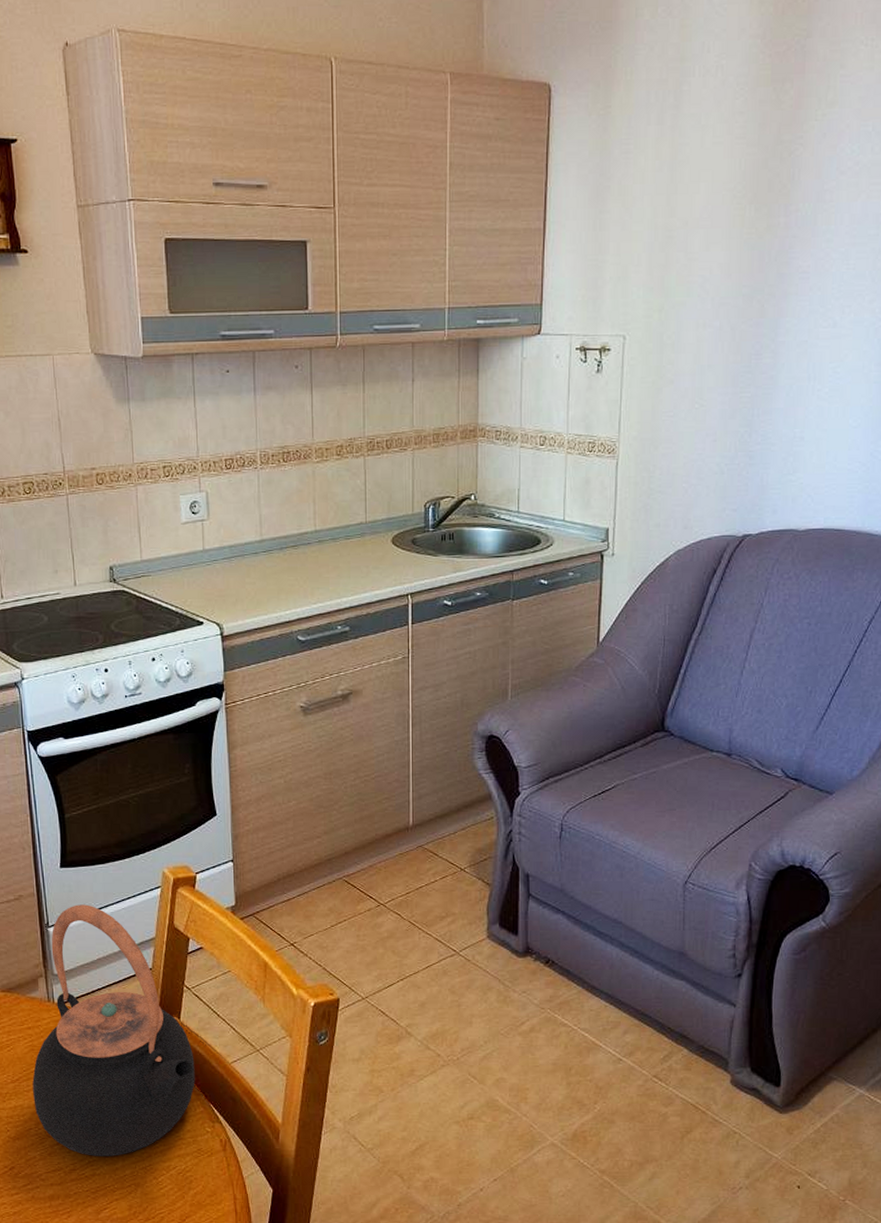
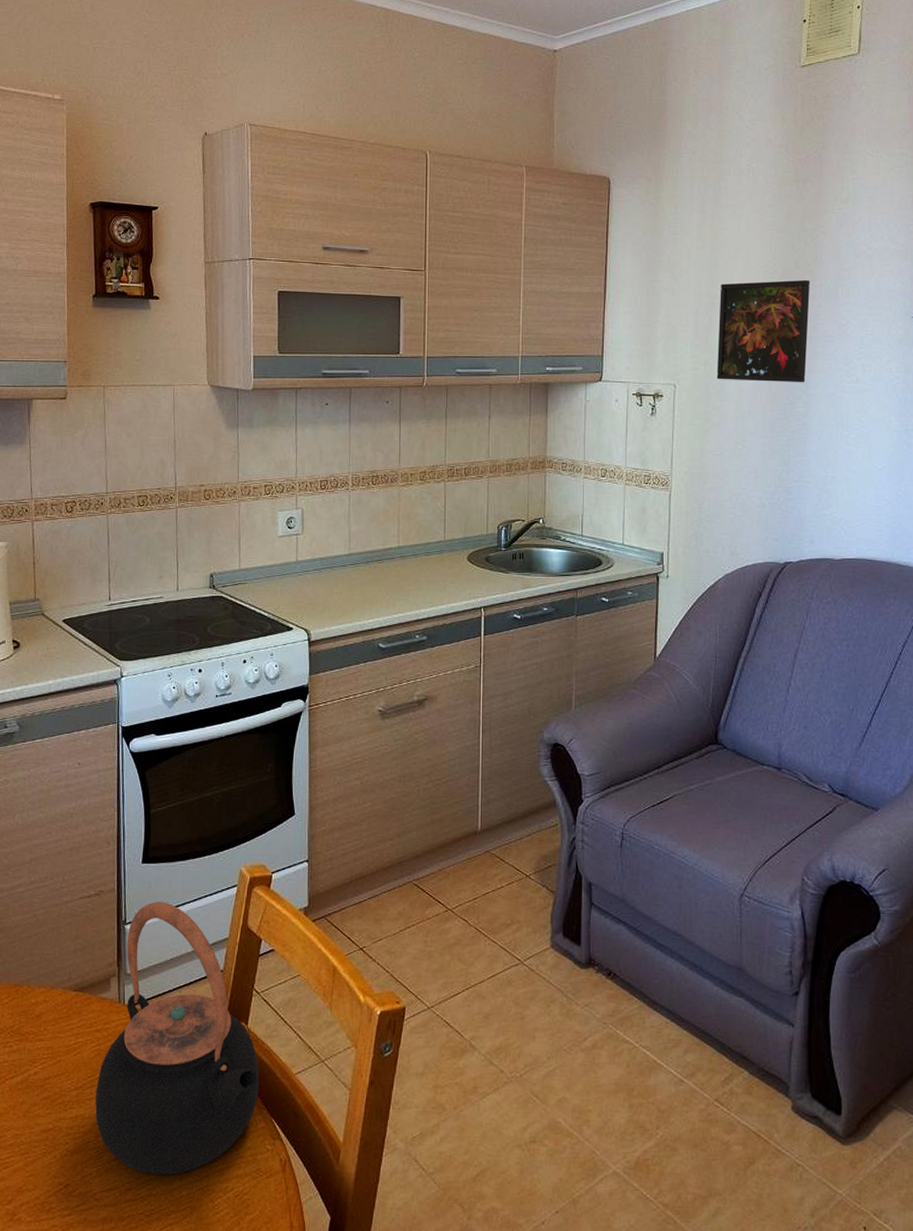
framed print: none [672,204,785,330] -> present [716,279,811,383]

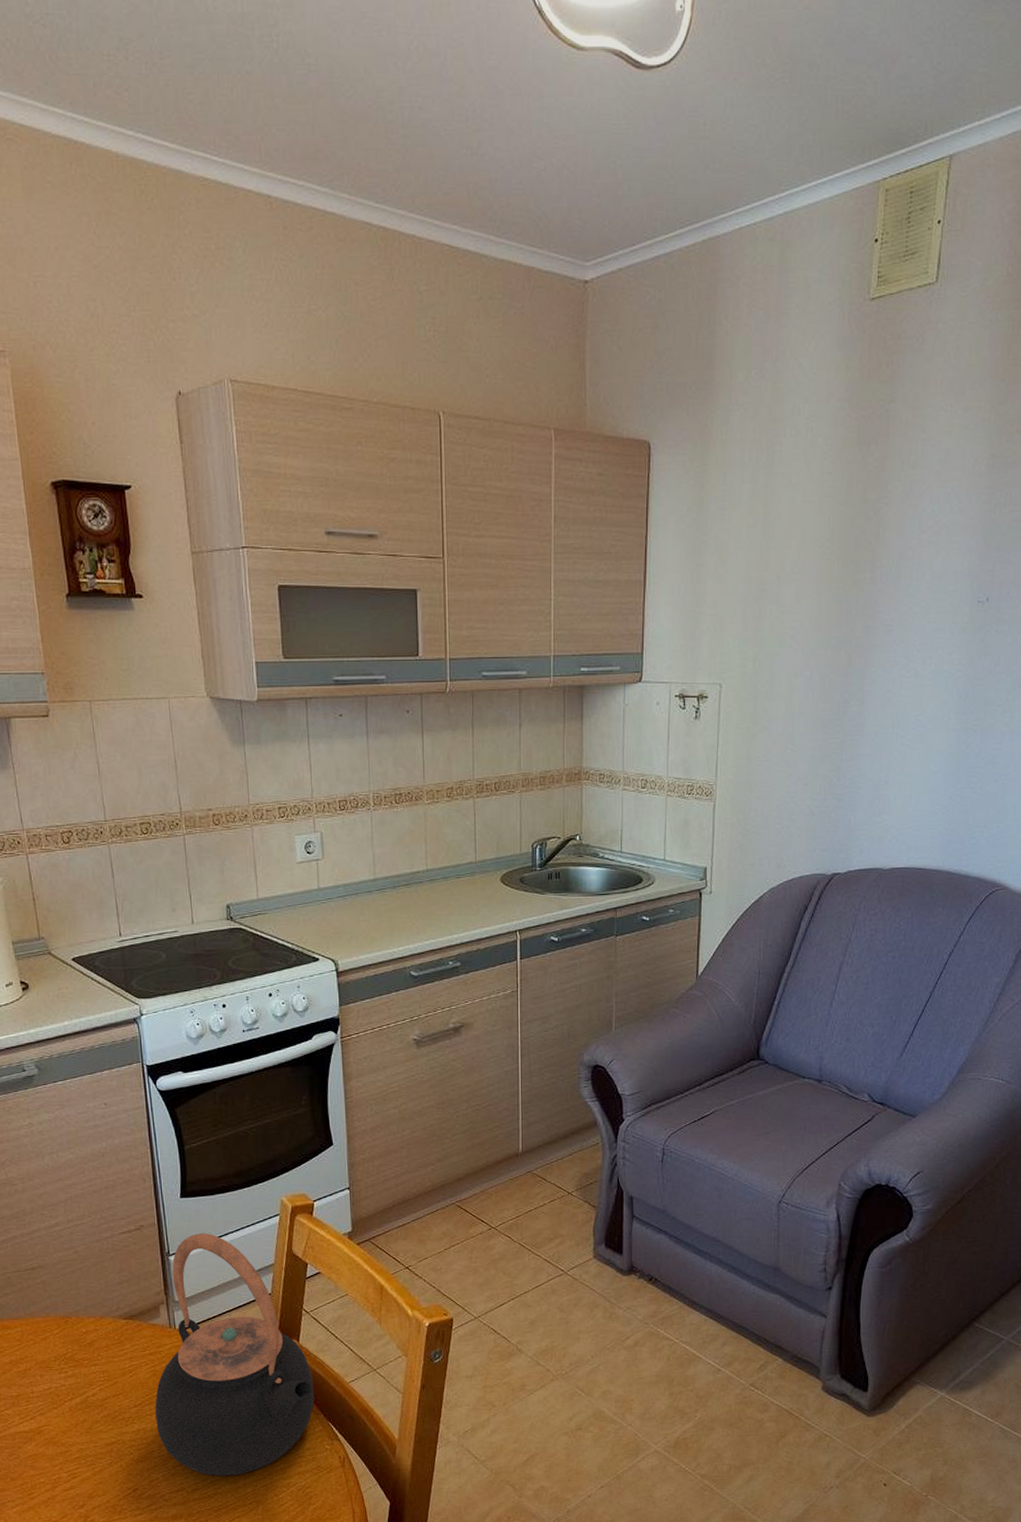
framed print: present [716,279,811,383] -> none [766,560,871,679]

